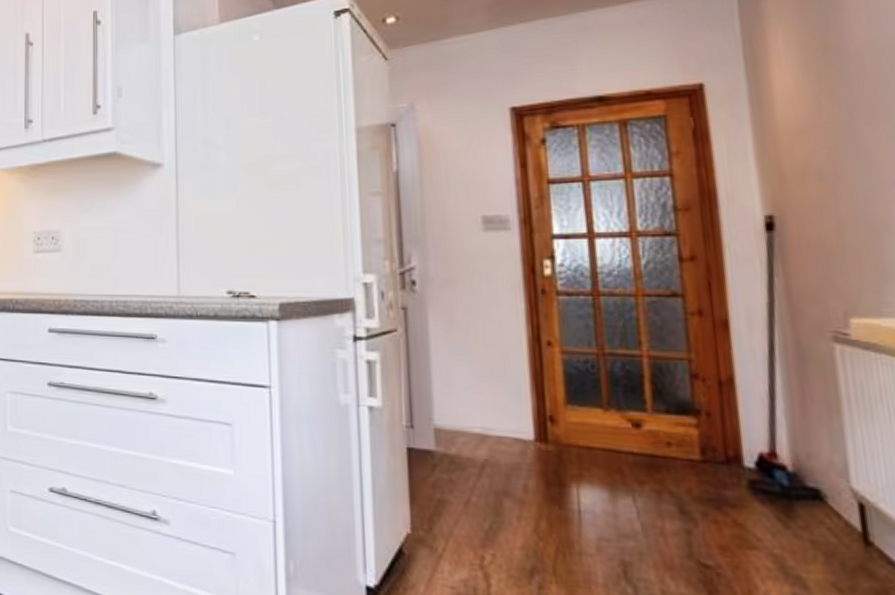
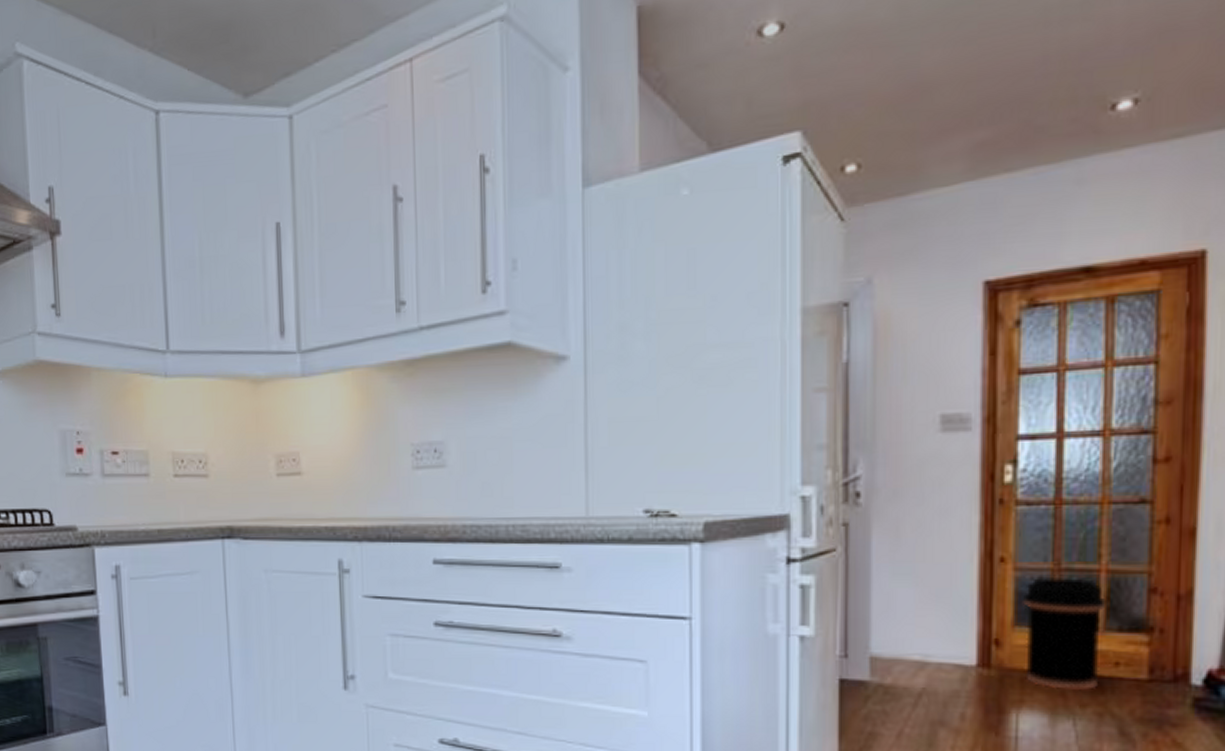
trash can: none [571,361,653,468] -> present [1021,578,1107,690]

